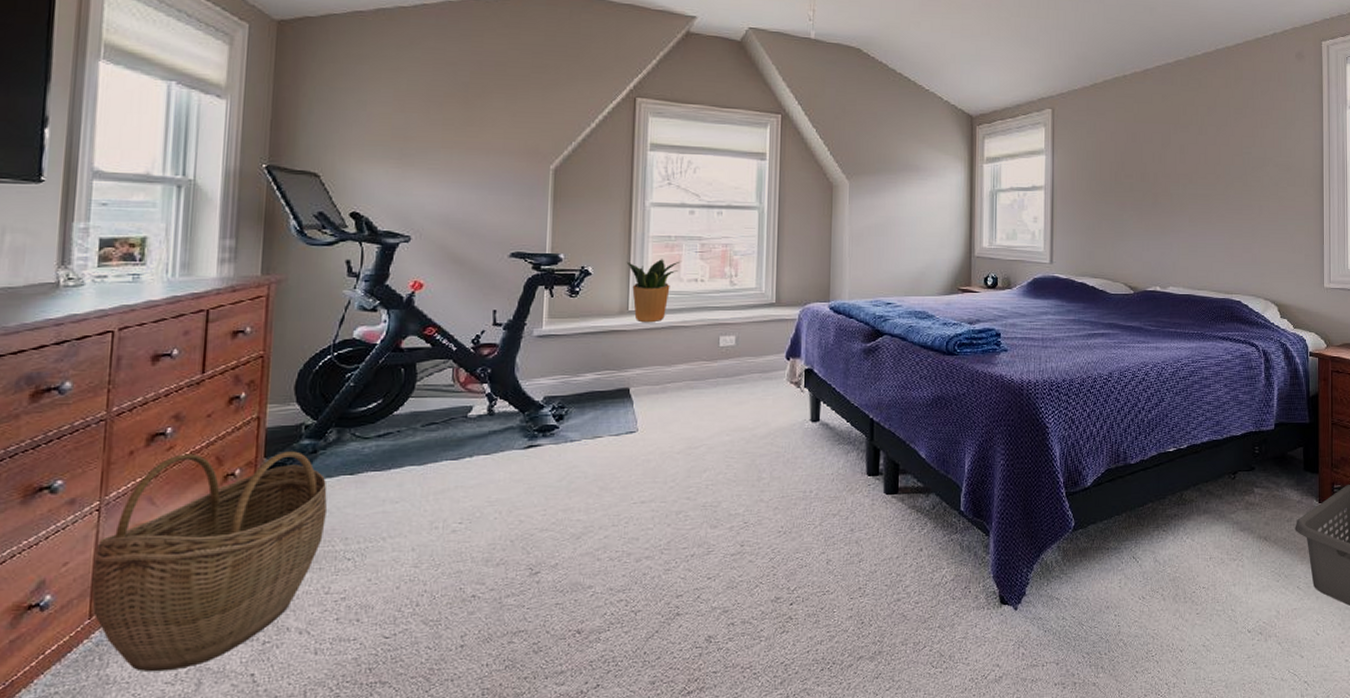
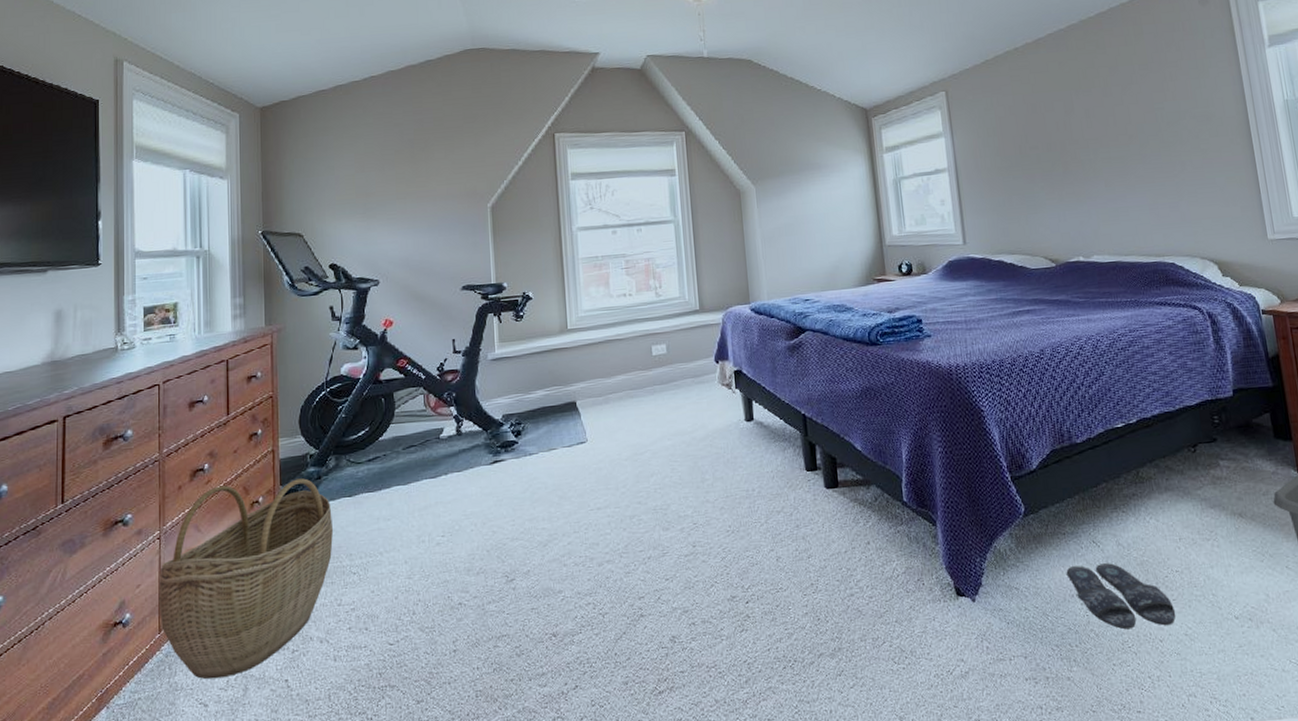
potted plant: present [626,258,681,323] -> none [561,277,610,339]
slippers: none [1106,578,1196,640] -> present [1067,563,1175,630]

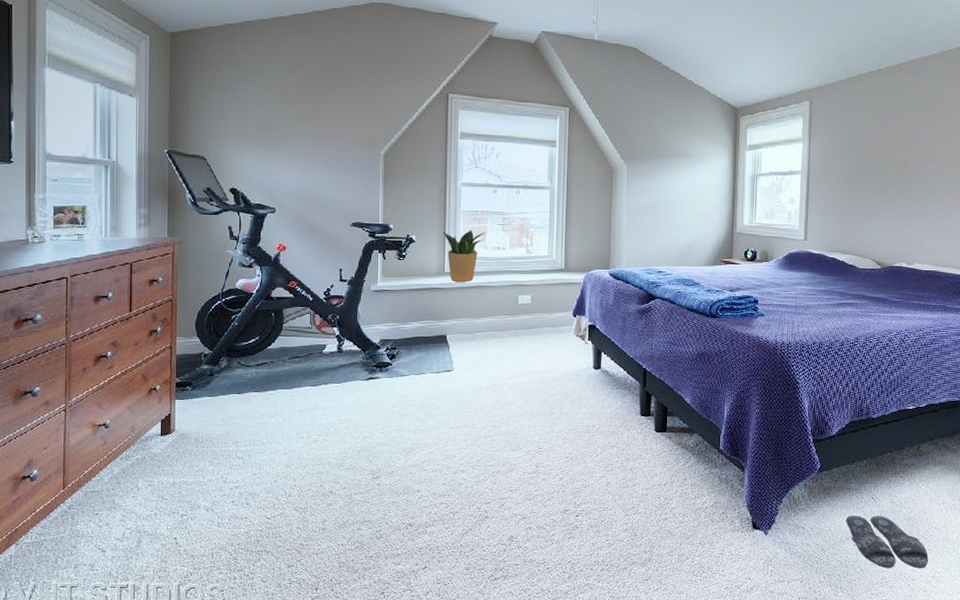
woven basket: present [158,478,333,680] -> none [63,372,222,531]
potted plant: none [561,277,610,339] -> present [442,229,487,283]

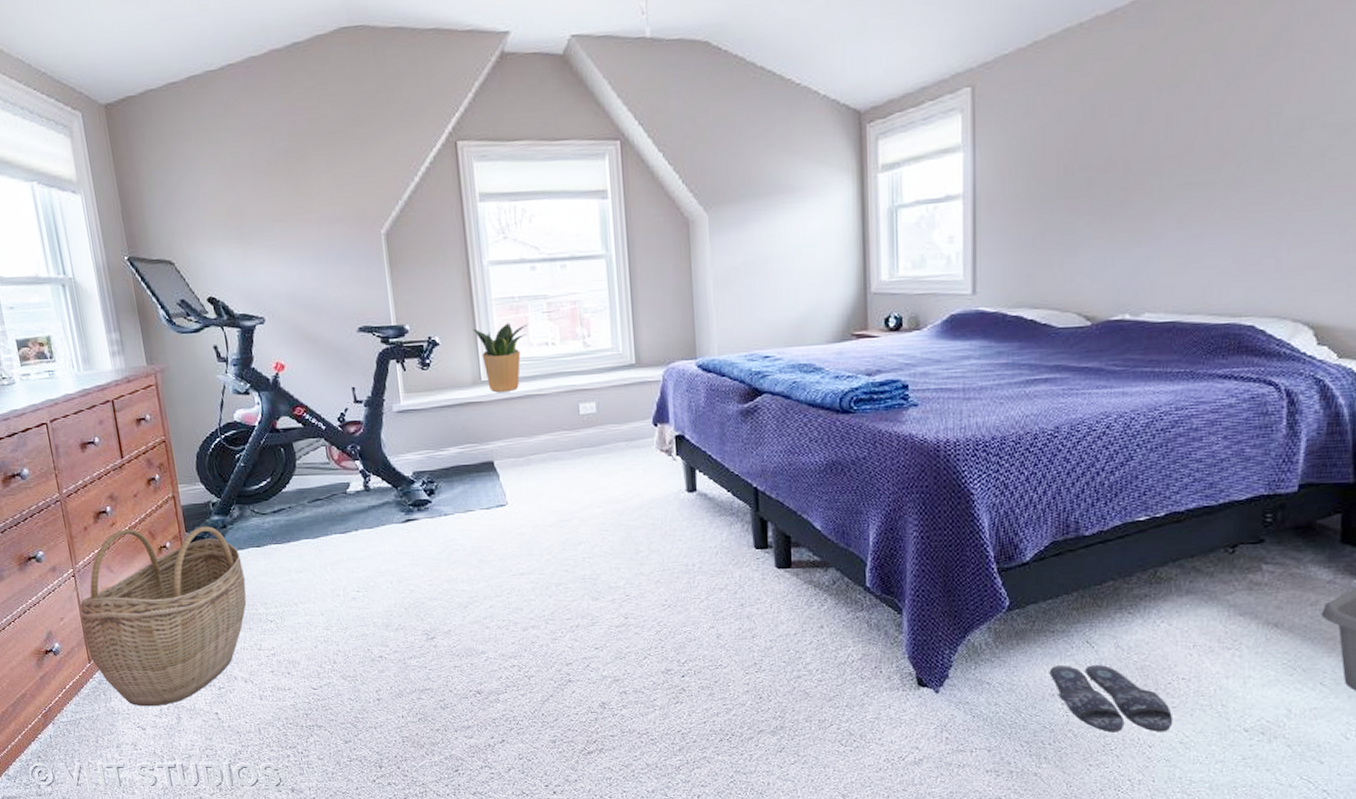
woven basket: none [63,372,222,531] -> present [80,526,247,707]

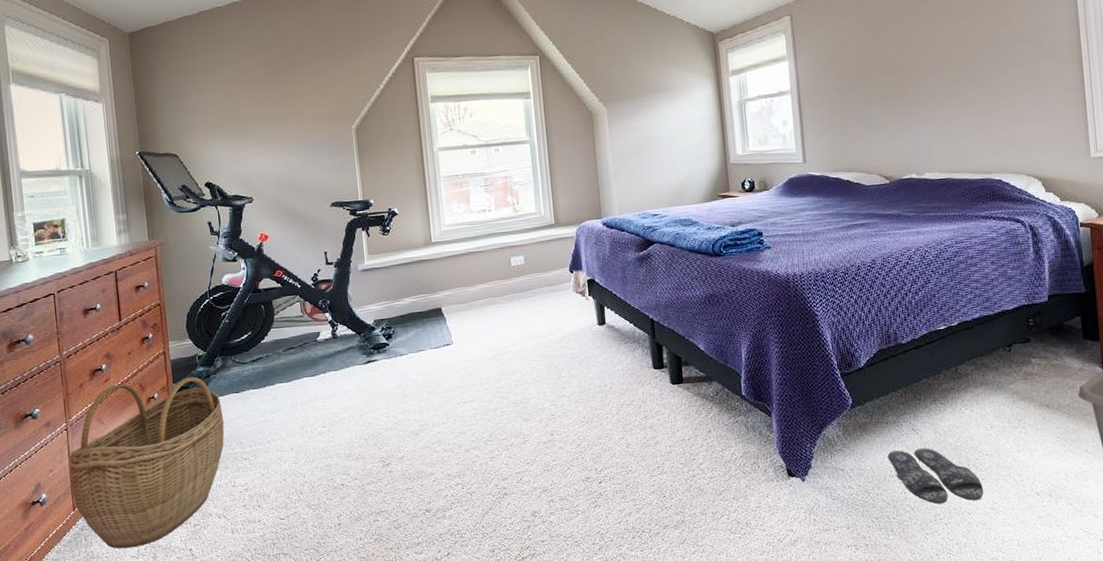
potted plant: present [472,321,529,393] -> none [424,194,470,251]

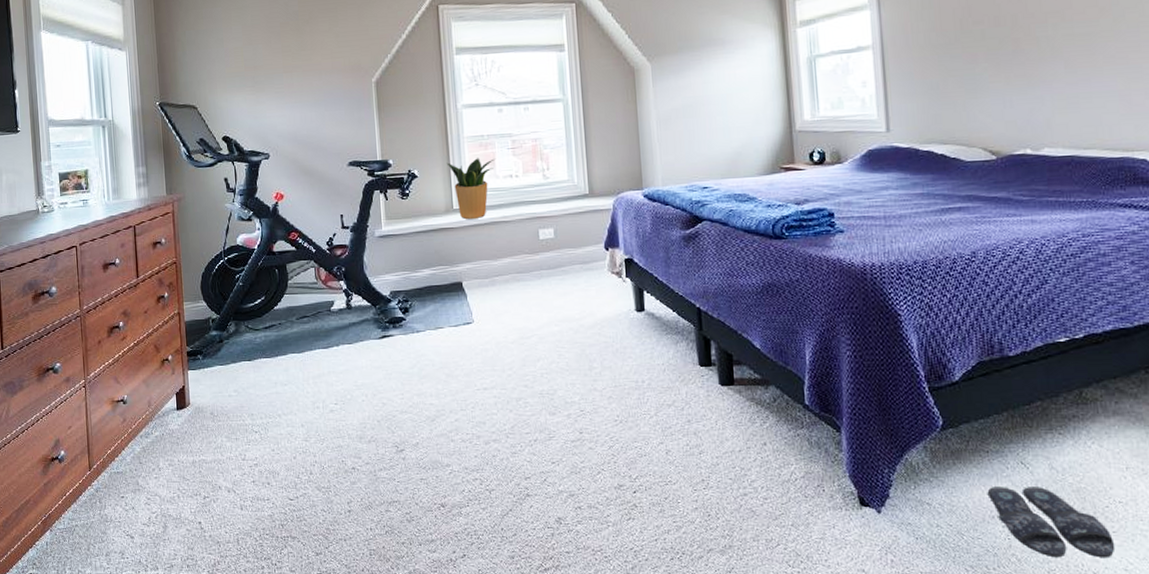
woven basket: present [69,377,225,549] -> none [86,341,236,515]
potted plant: none [424,194,470,251] -> present [446,157,496,220]

